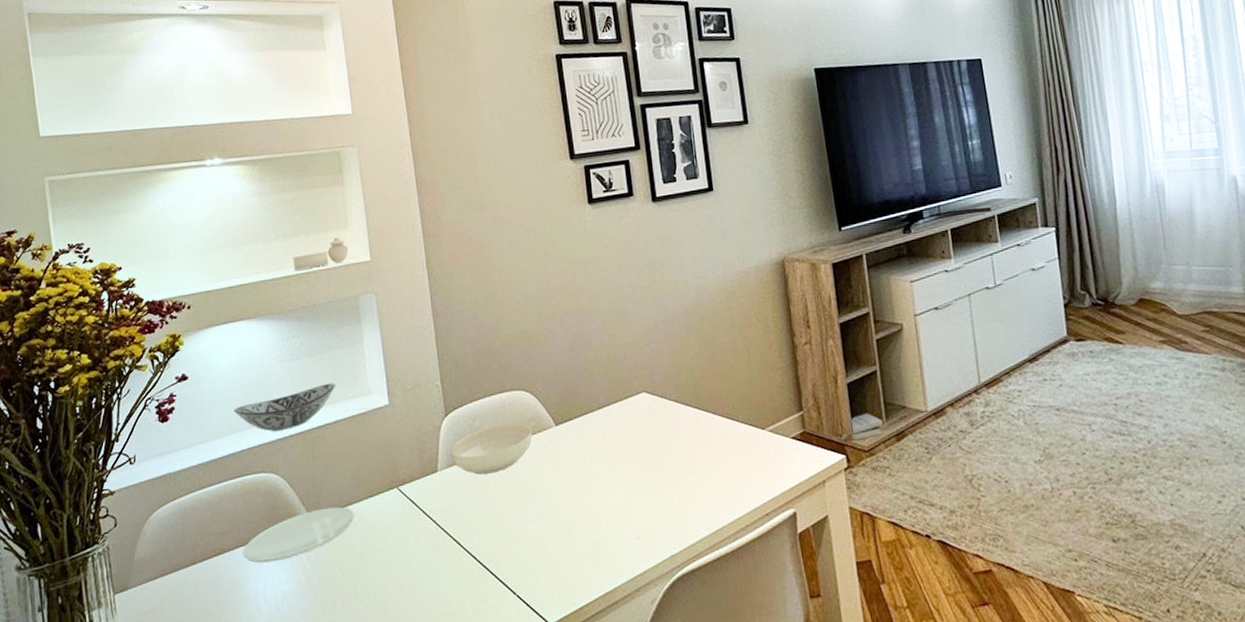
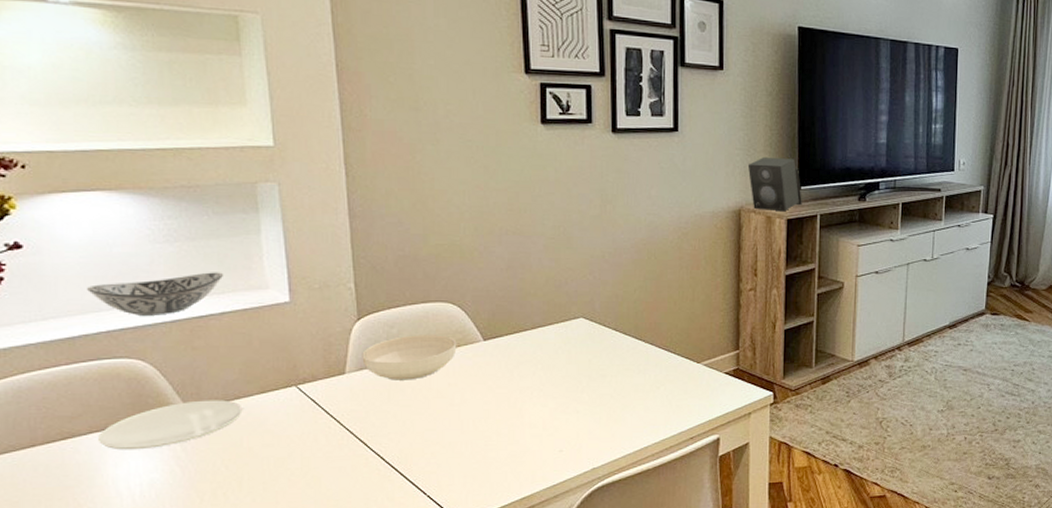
candle: present [293,237,349,270] -> none [171,114,246,144]
speaker: none [785,200,845,258] -> present [748,158,802,212]
books: present [833,413,883,443] -> none [765,357,812,382]

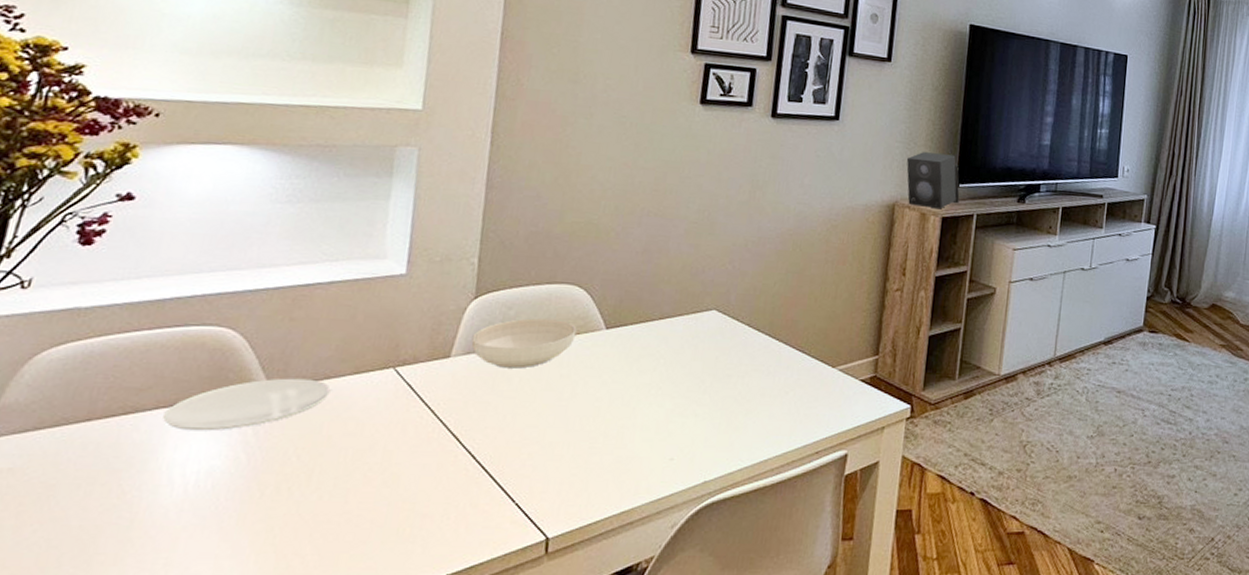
decorative bowl: present [86,272,224,315] -> none [190,237,342,281]

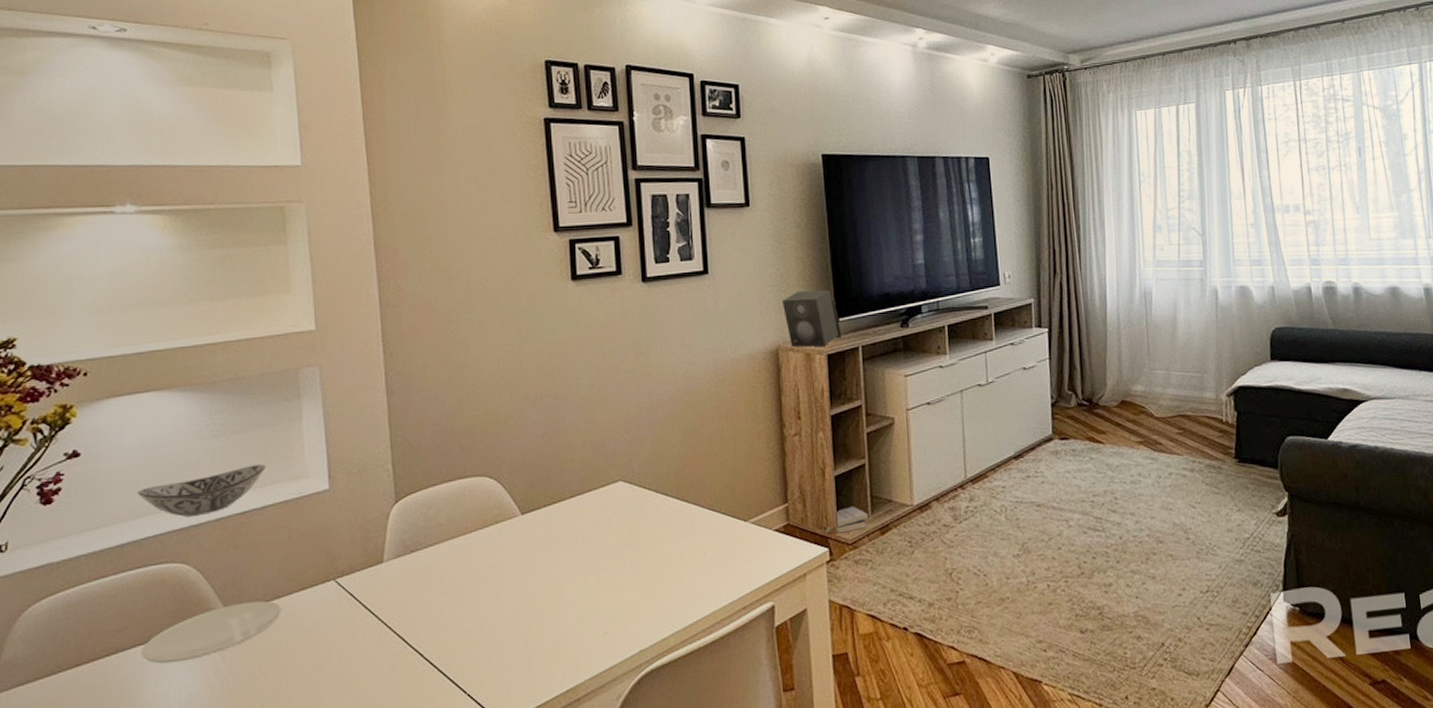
decorative bowl: none [190,237,342,281] -> present [136,464,267,517]
bowl: present [471,318,577,369] -> none [400,511,495,566]
books: none [904,367,955,393] -> present [818,506,868,536]

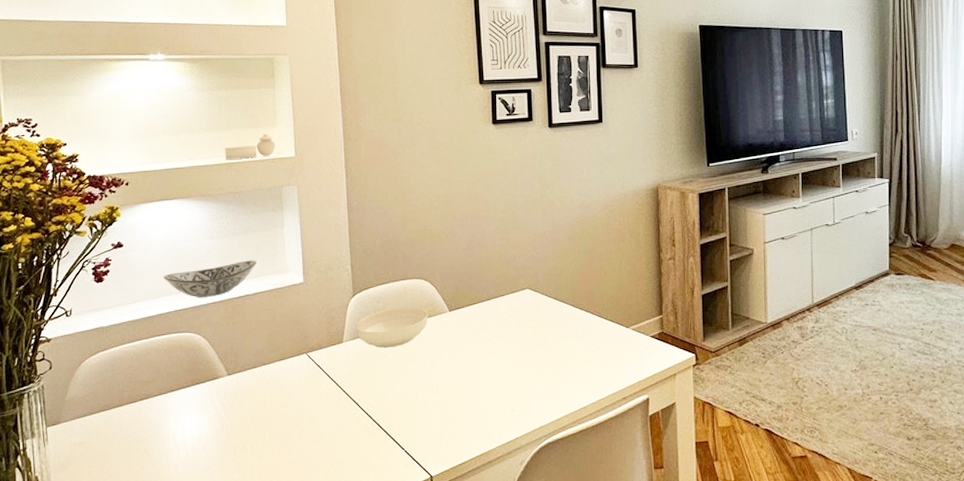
plate: present [141,600,282,664] -> none [165,366,267,409]
candle: none [221,302,290,337] -> present [225,134,276,159]
bowl: none [400,511,495,566] -> present [356,306,428,348]
speaker: present [783,290,842,348] -> none [663,139,711,187]
books: present [818,506,868,536] -> none [687,321,729,344]

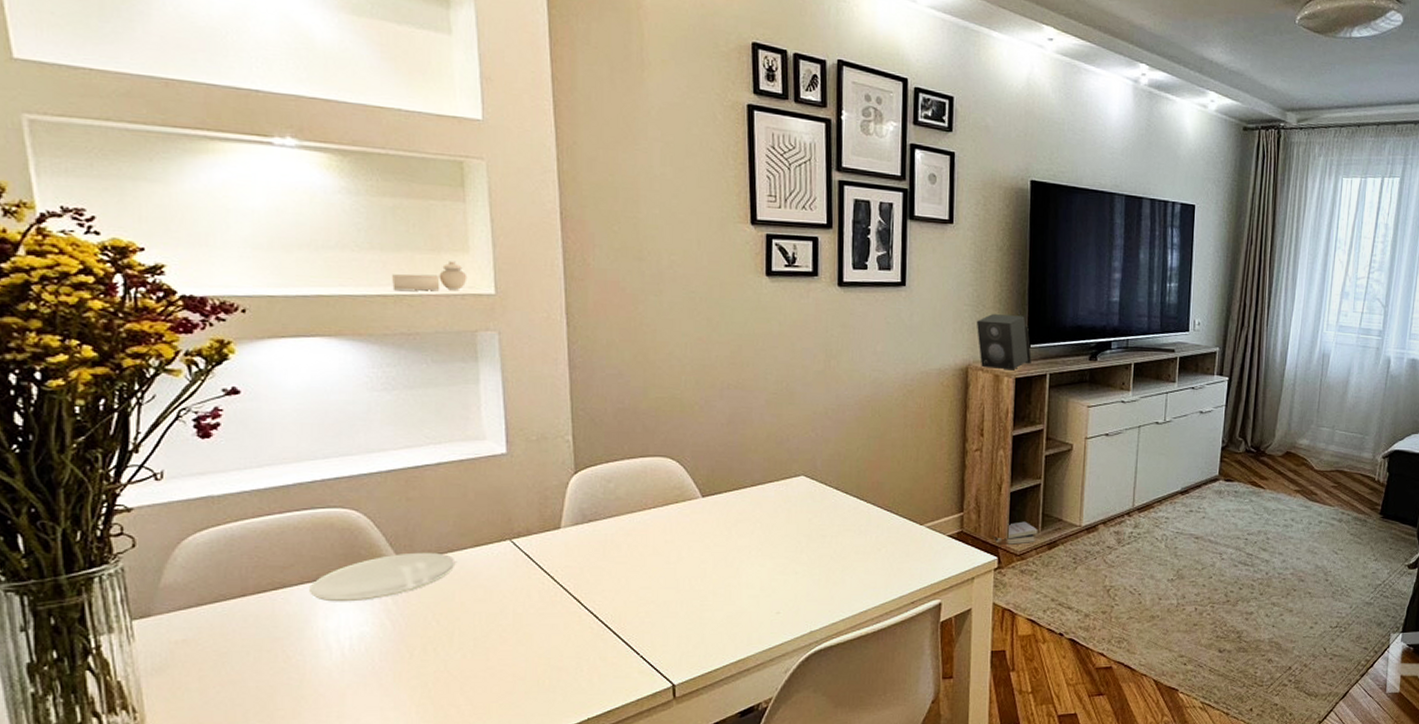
decorative bowl: present [162,260,258,297] -> none [302,421,441,465]
plate: none [165,366,267,409] -> present [310,552,456,602]
bowl: present [356,306,428,348] -> none [578,489,675,536]
speaker: none [663,139,711,187] -> present [977,314,1032,370]
books: none [687,321,729,344] -> present [990,521,1038,546]

